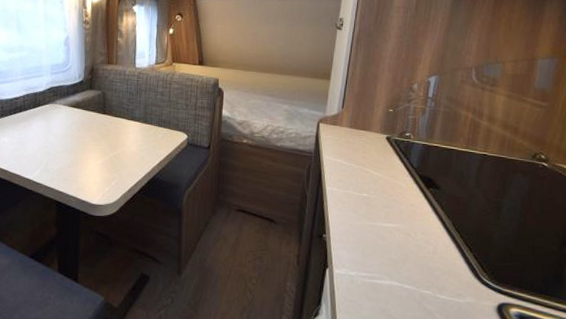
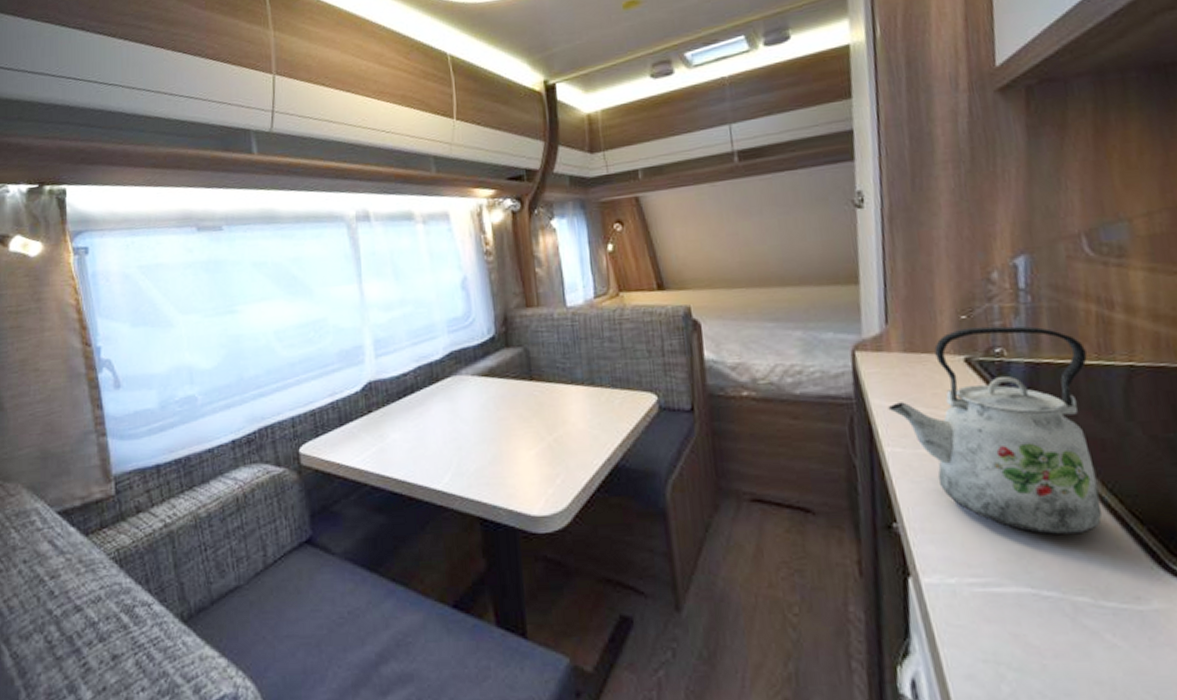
kettle: none [333,117,460,254] -> present [888,326,1103,535]

